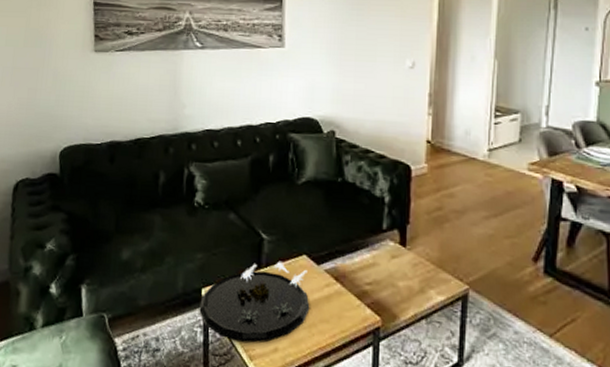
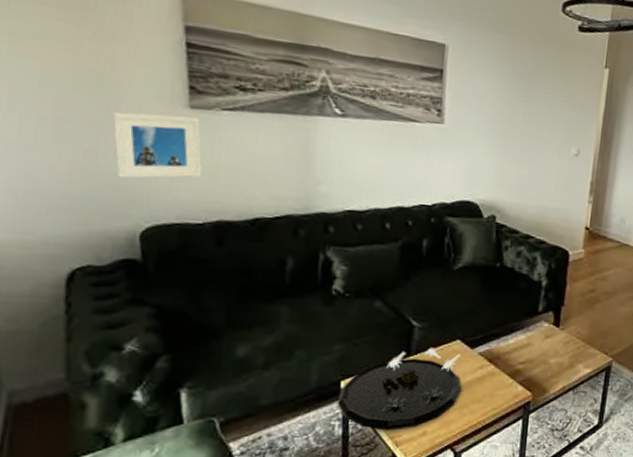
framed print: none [46,58,102,110] -> present [113,112,203,179]

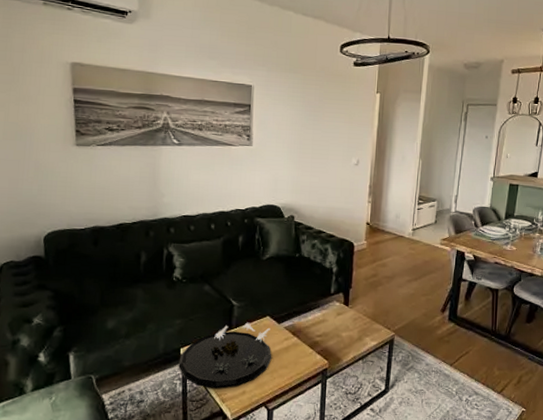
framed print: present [113,112,203,179] -> none [28,151,84,198]

